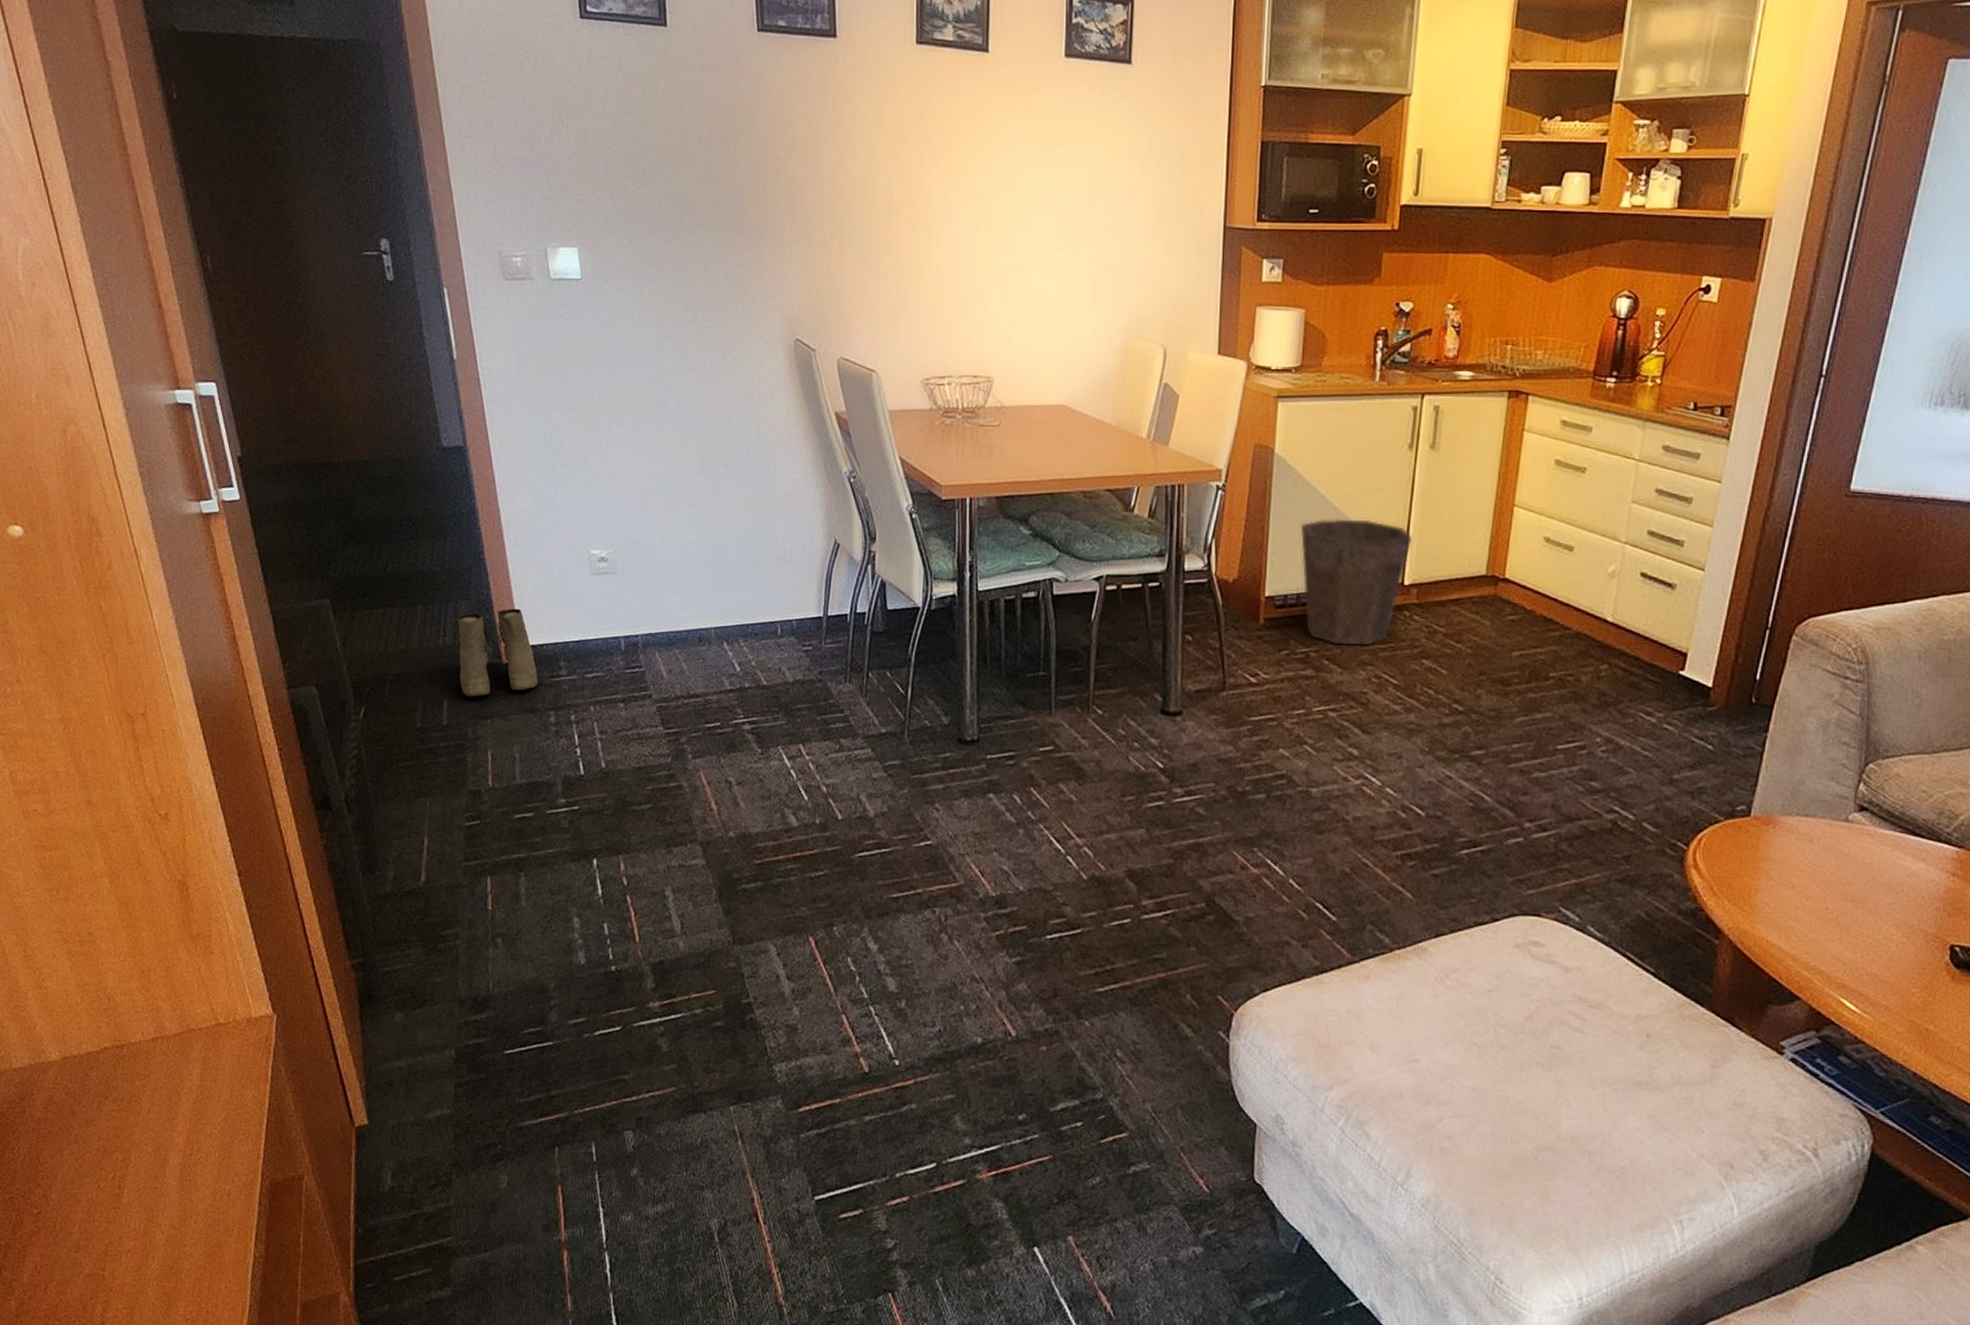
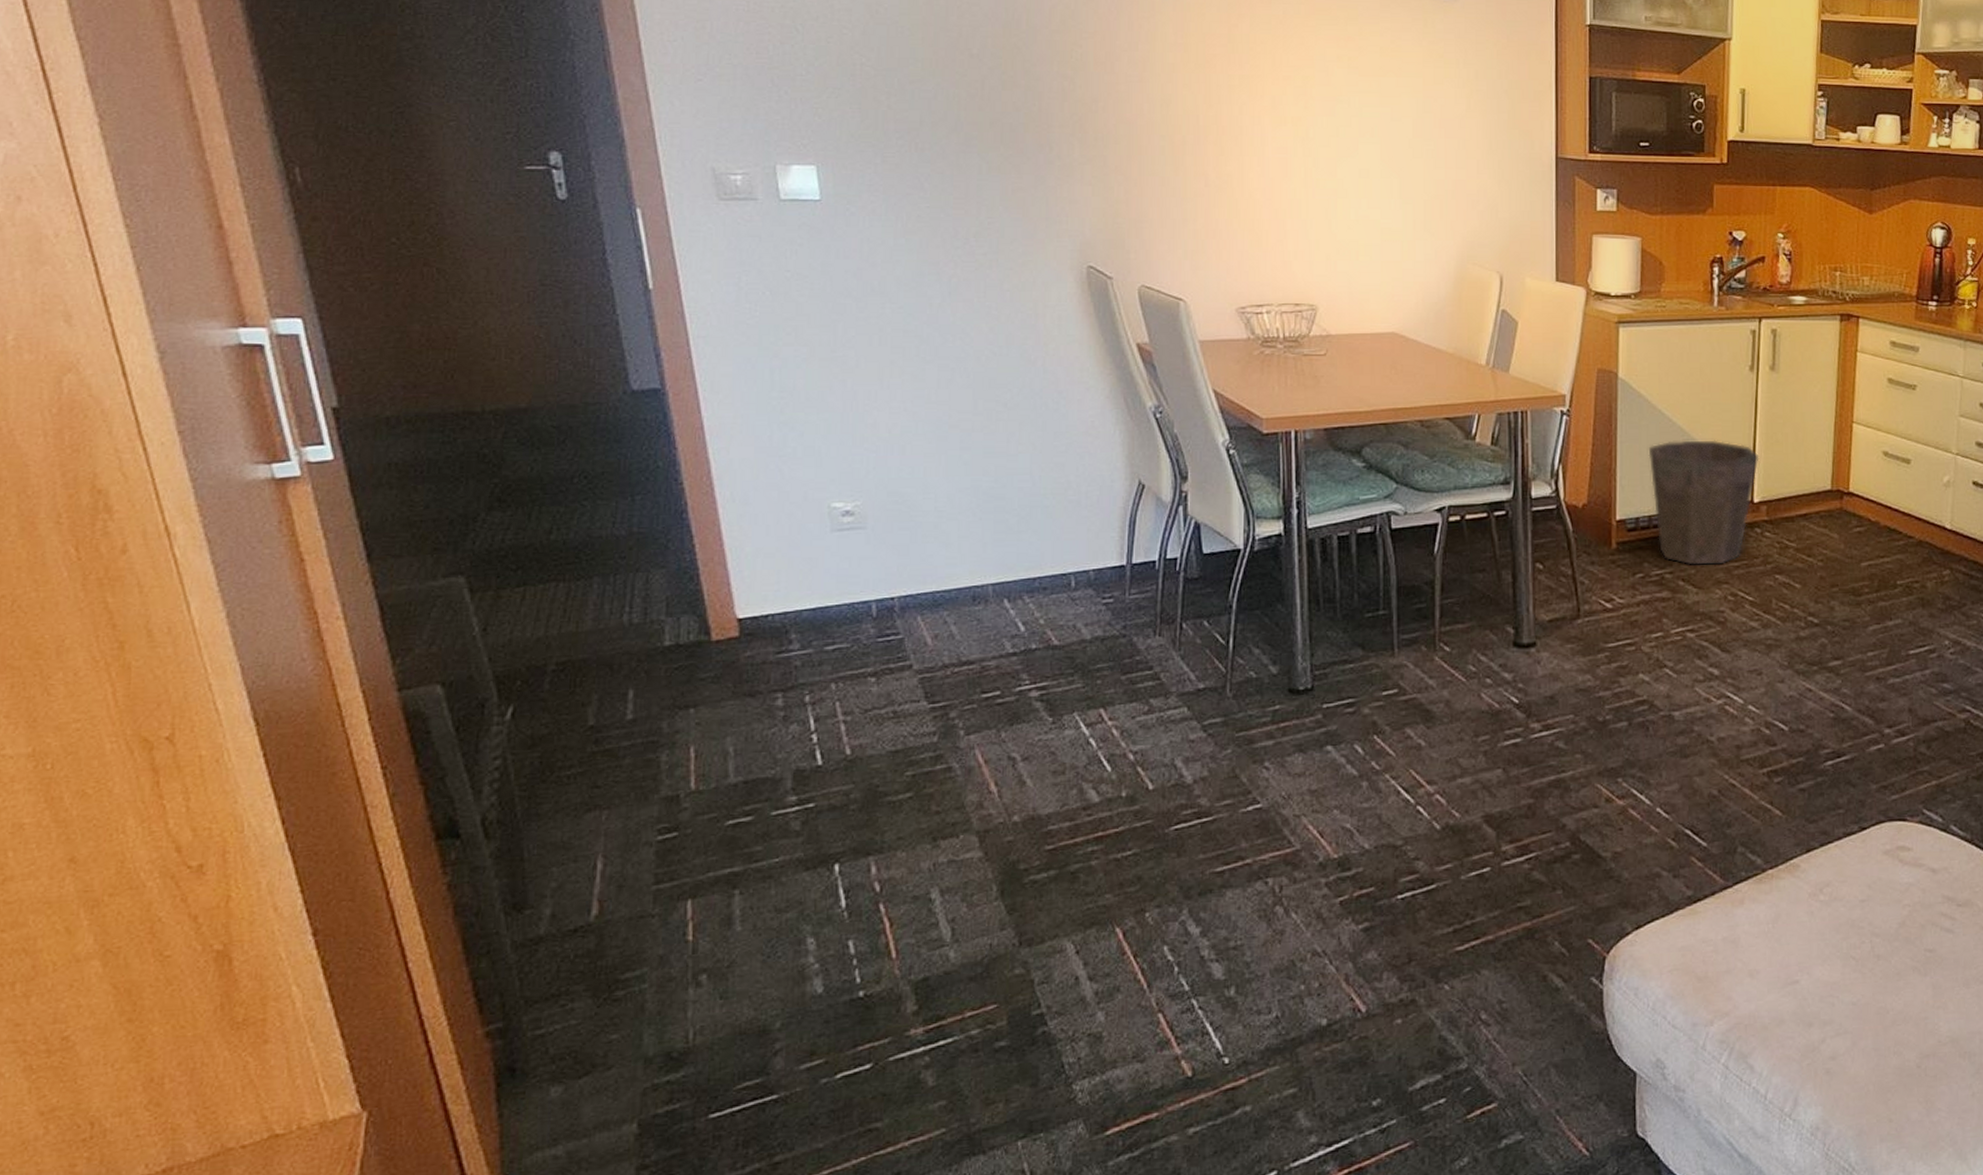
boots: present [458,608,539,698] -> none [649,575,761,684]

